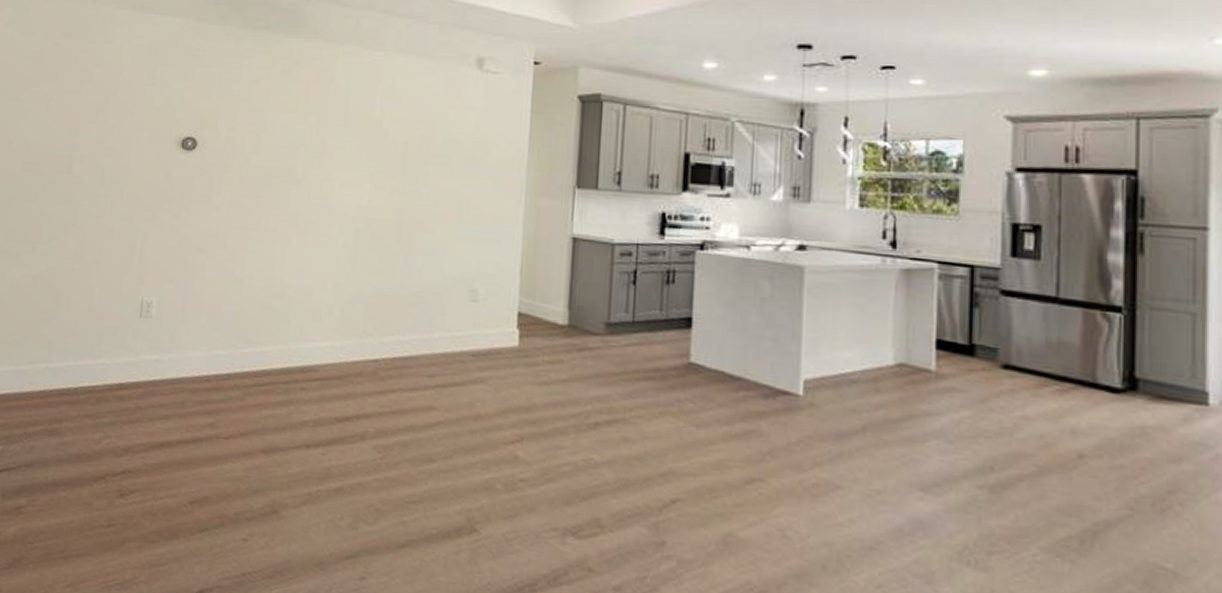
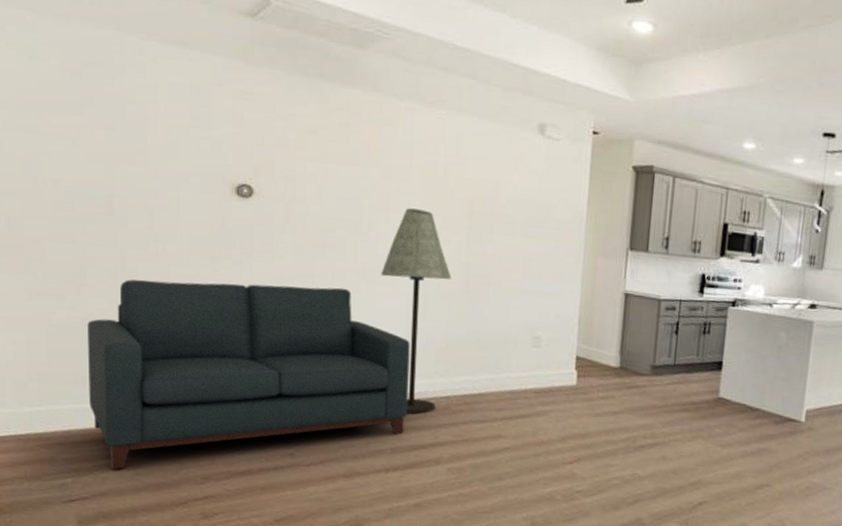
sofa: none [28,236,339,438] -> present [87,279,410,470]
floor lamp: none [312,153,384,380] -> present [381,208,452,414]

